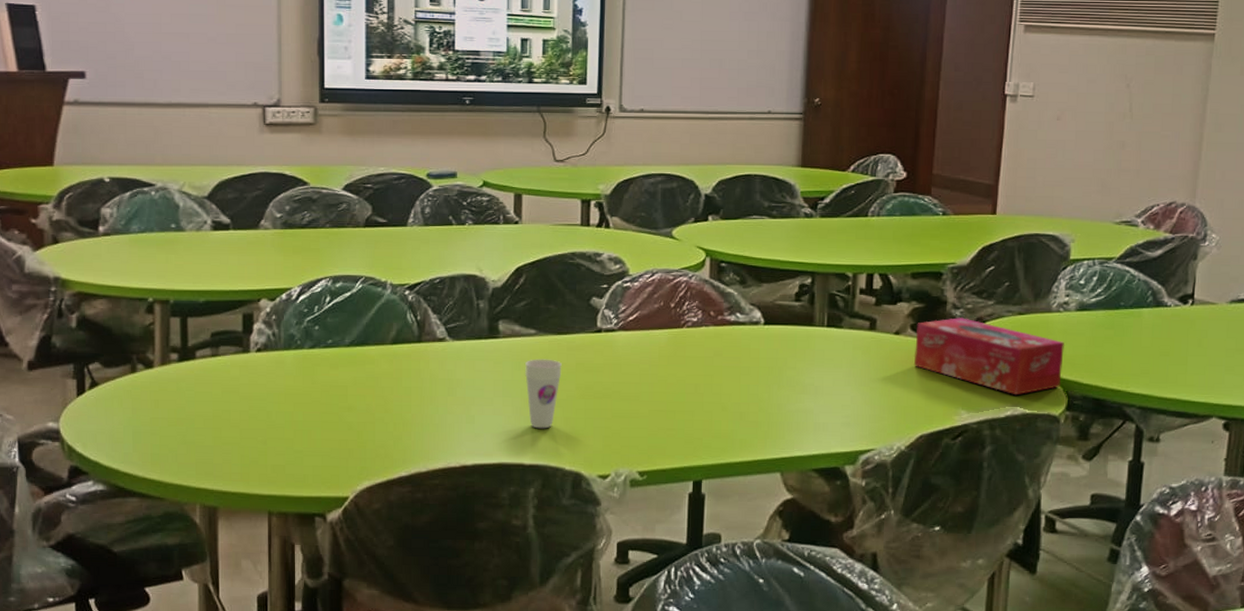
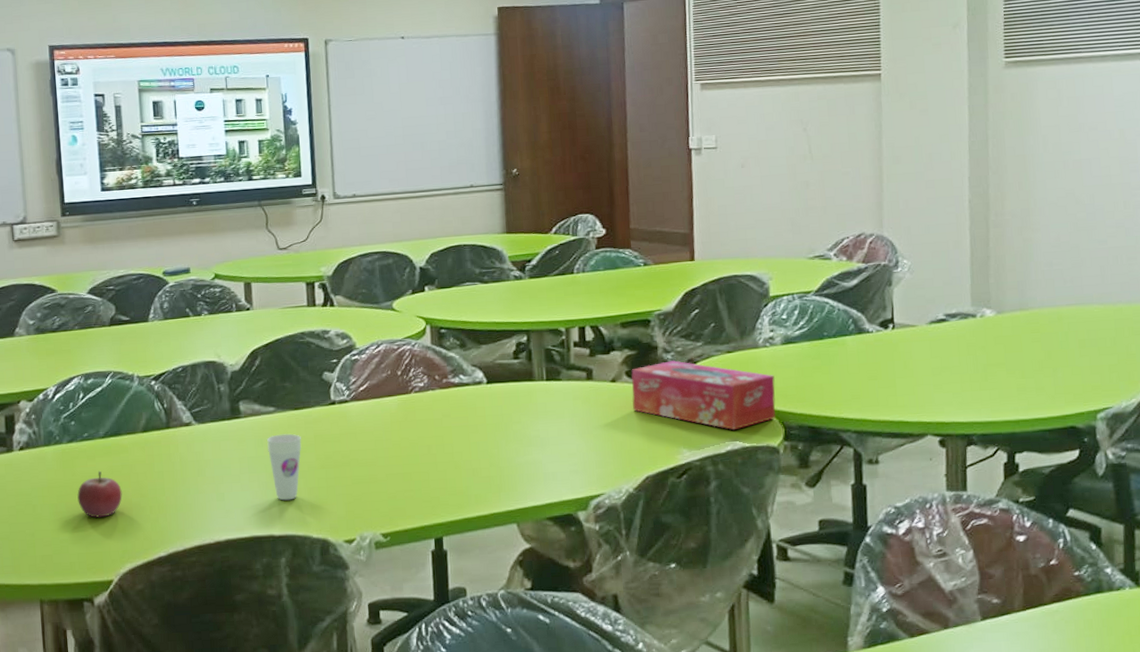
fruit: none [316,381,365,430] -> present [77,471,122,518]

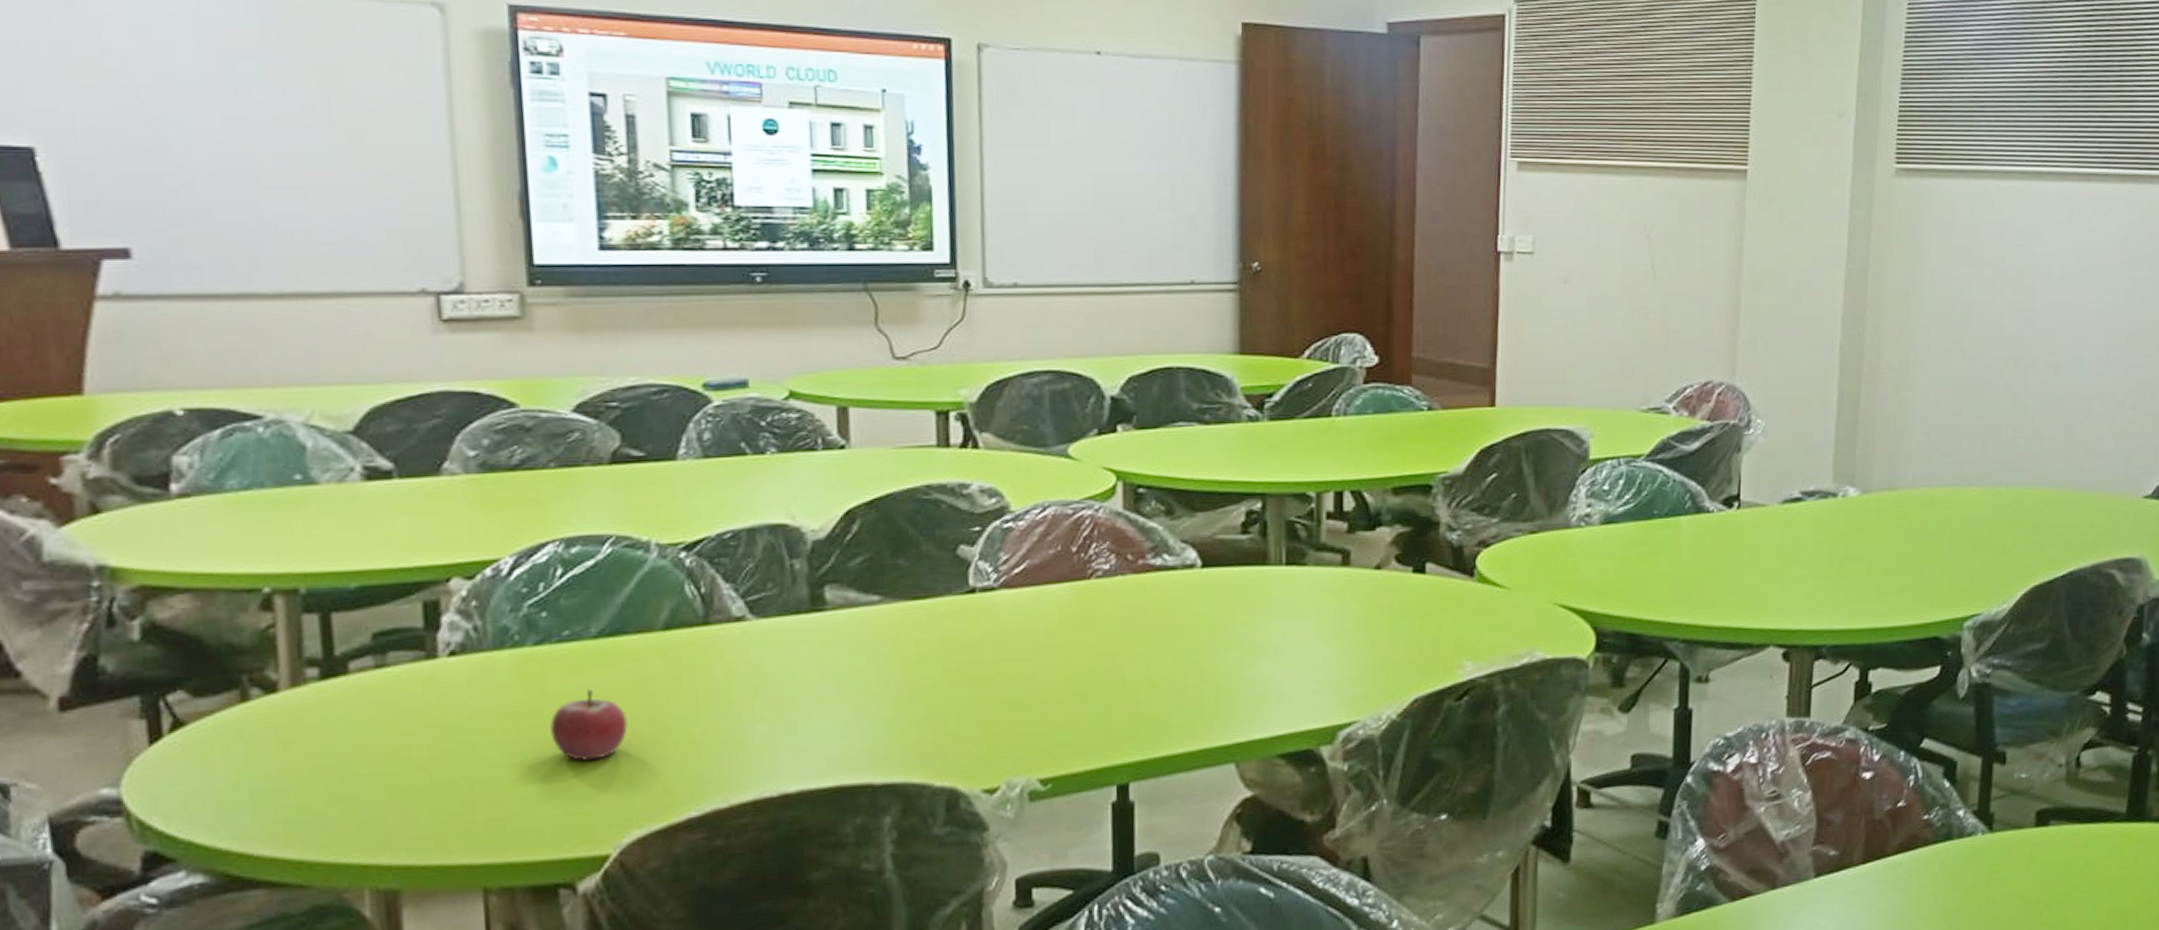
cup: present [267,433,302,501] -> none [867,635,922,733]
tissue box: present [631,360,776,430] -> none [1401,542,1589,636]

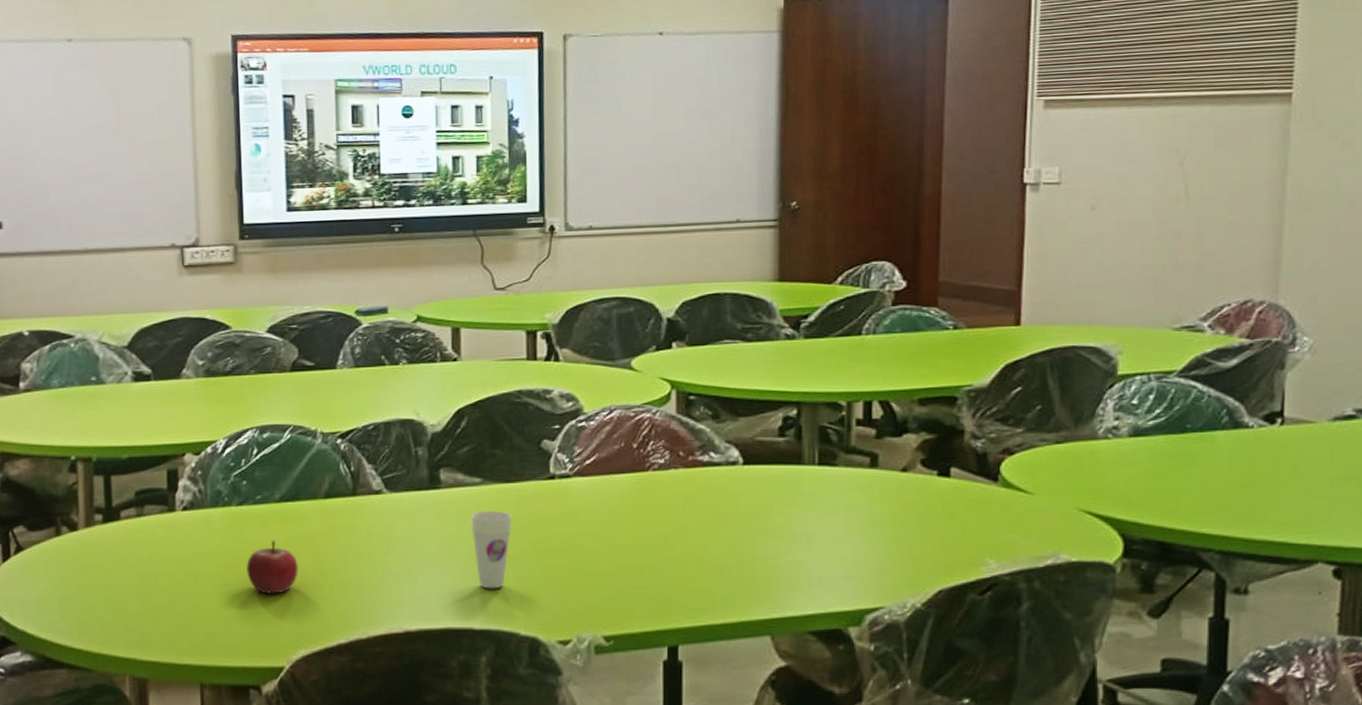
cup: none [867,635,922,733] -> present [471,510,512,589]

